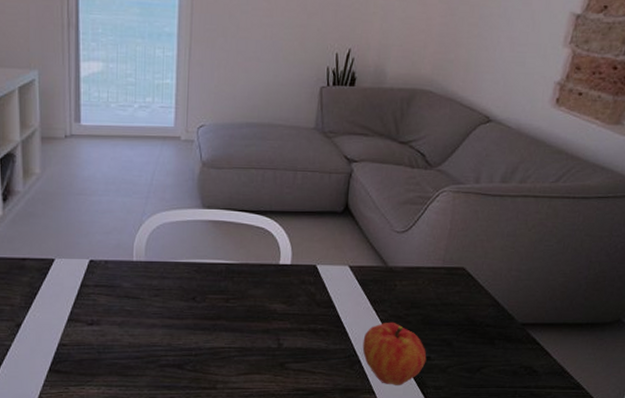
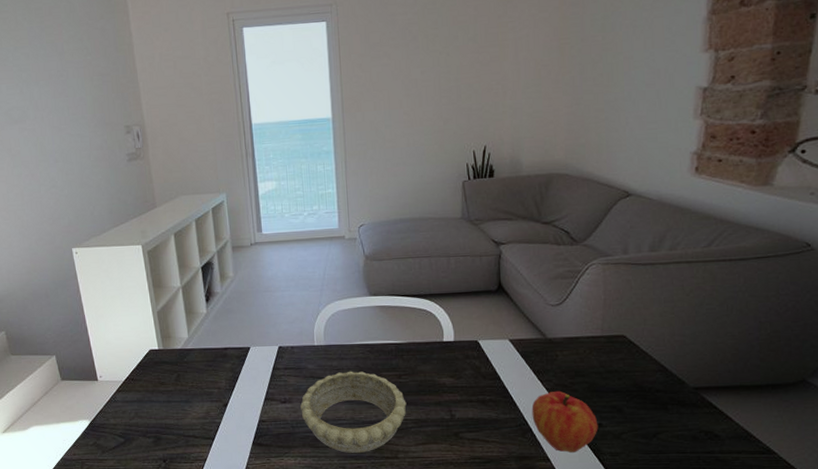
decorative bowl: none [110,291,232,382] -> present [300,371,407,453]

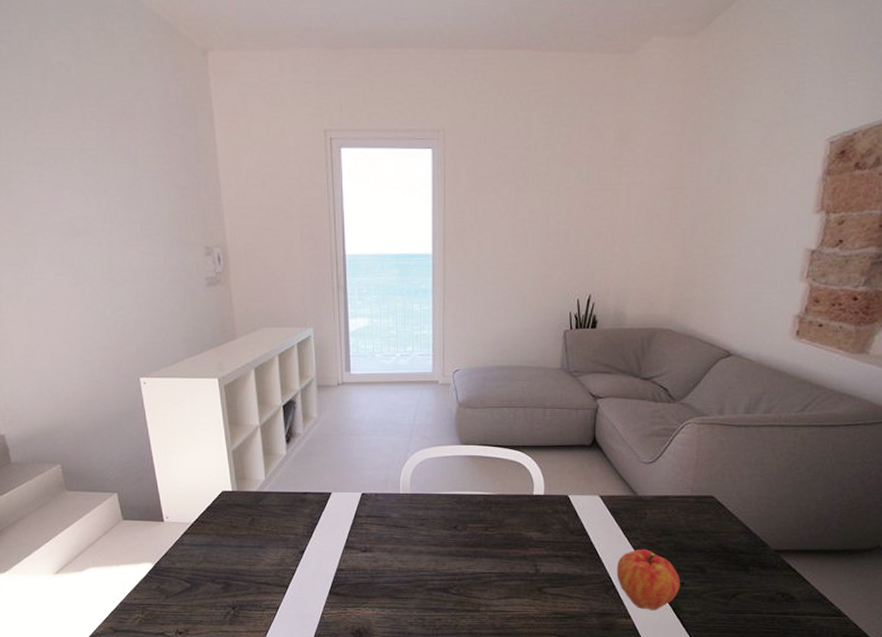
decorative bowl: present [300,371,407,453] -> none [382,521,492,605]

